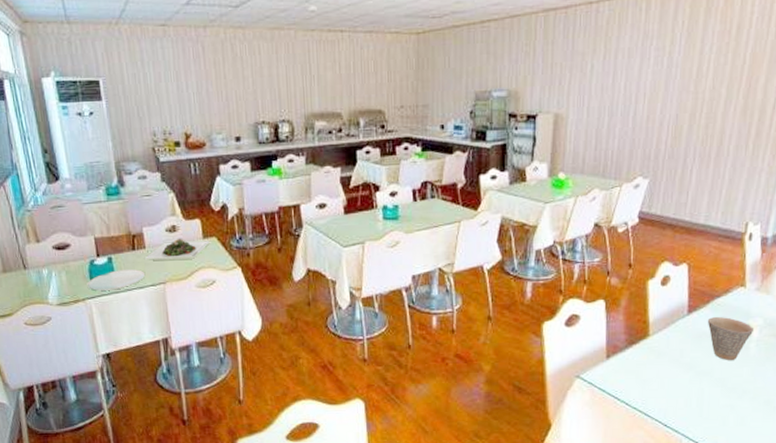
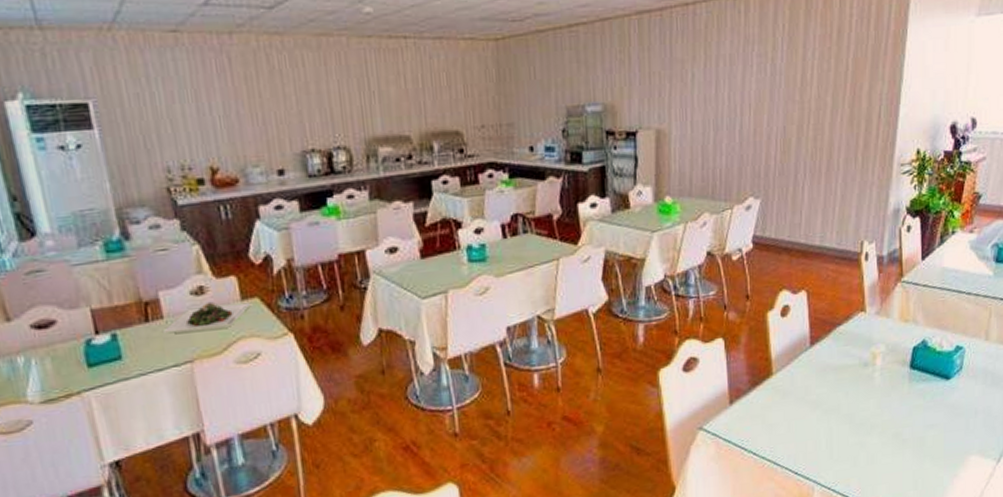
plate: present [87,269,146,291] -> none [82,346,165,380]
cup: present [707,317,753,361] -> none [830,346,876,394]

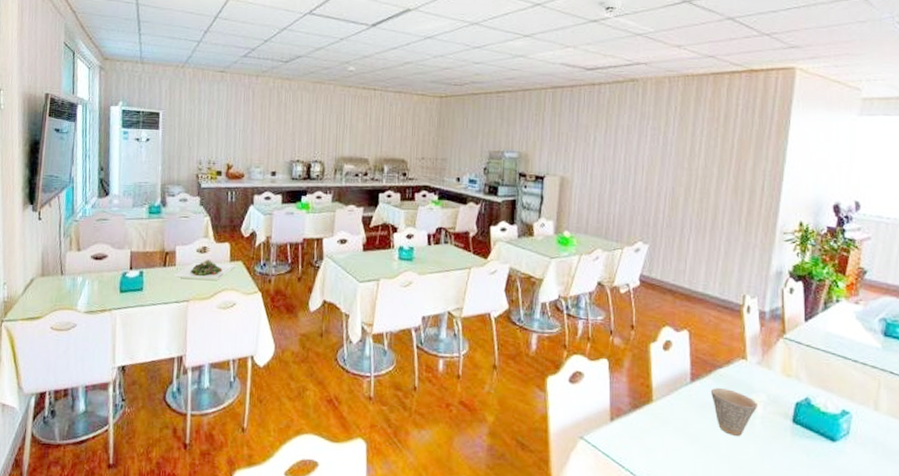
cup: none [830,346,876,394] -> present [710,388,757,437]

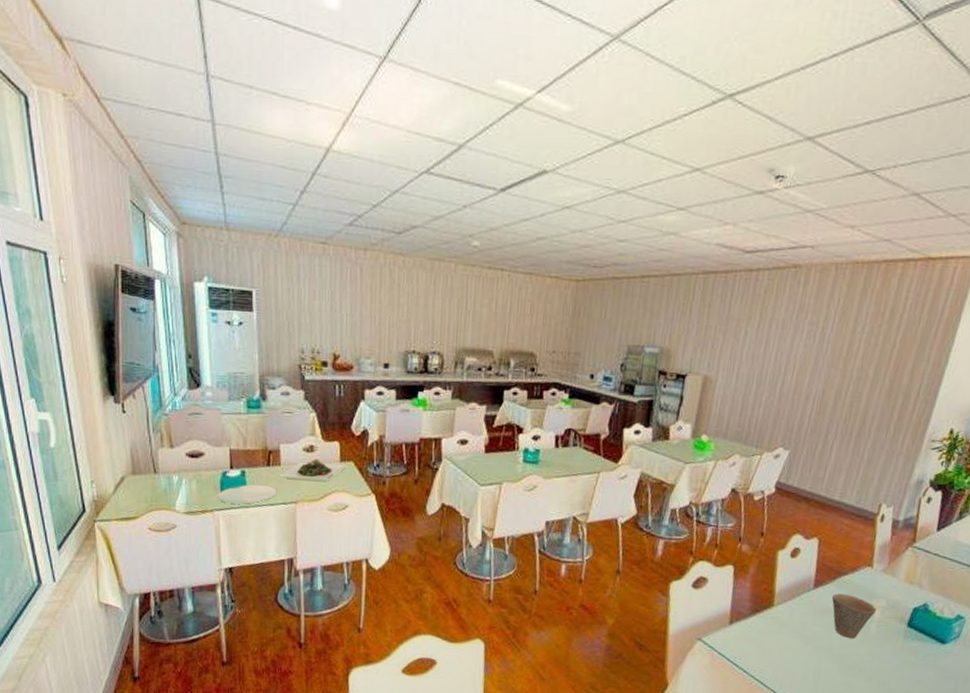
plate: none [116,284,172,303] -> present [217,484,278,504]

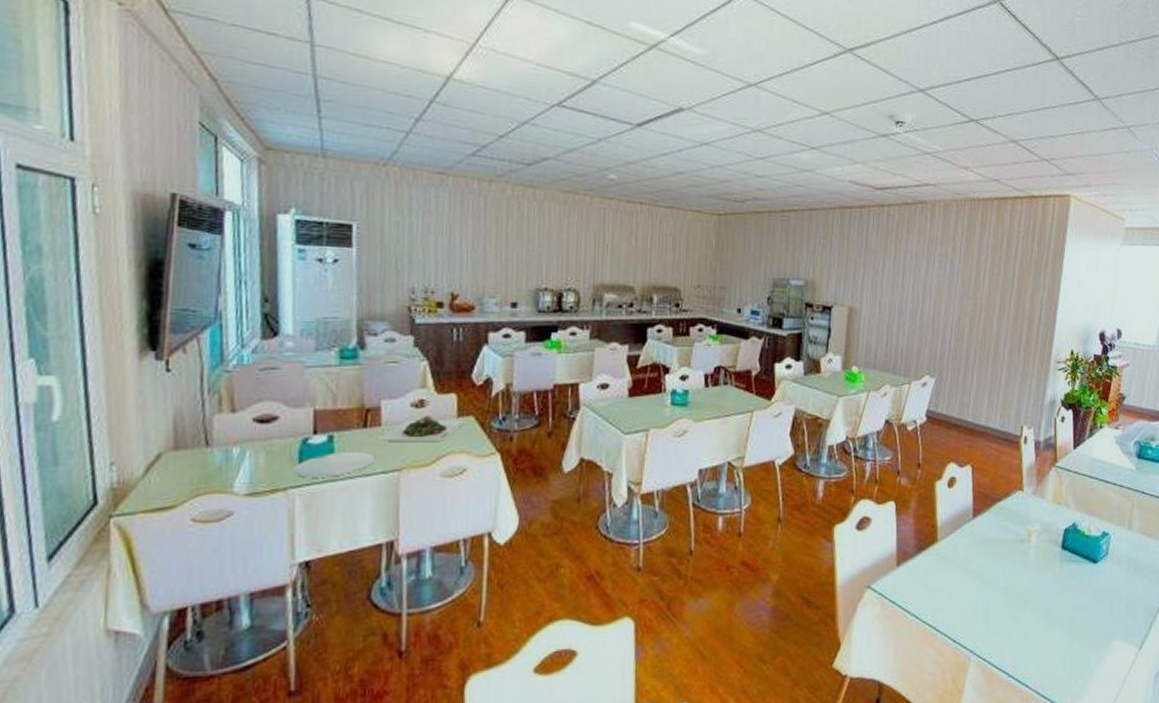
cup: present [831,594,876,639] -> none [990,521,1032,569]

